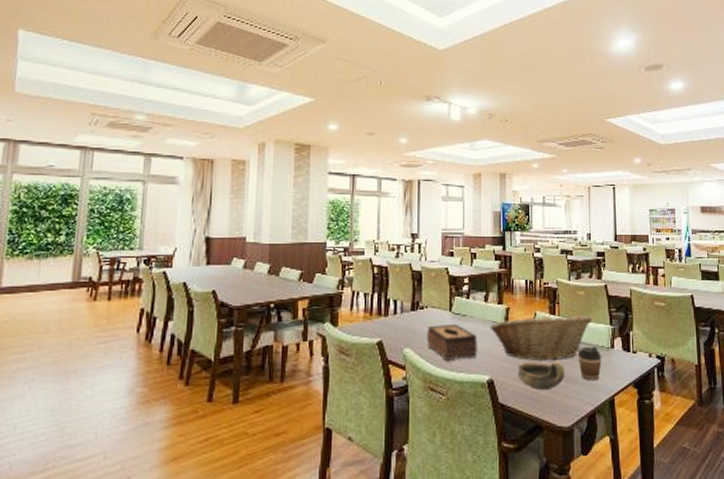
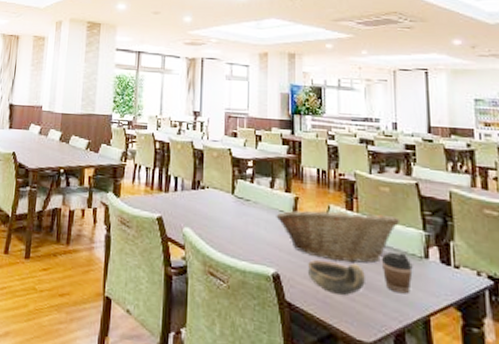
tissue box: present [427,323,478,361] -> none [207,206,262,248]

